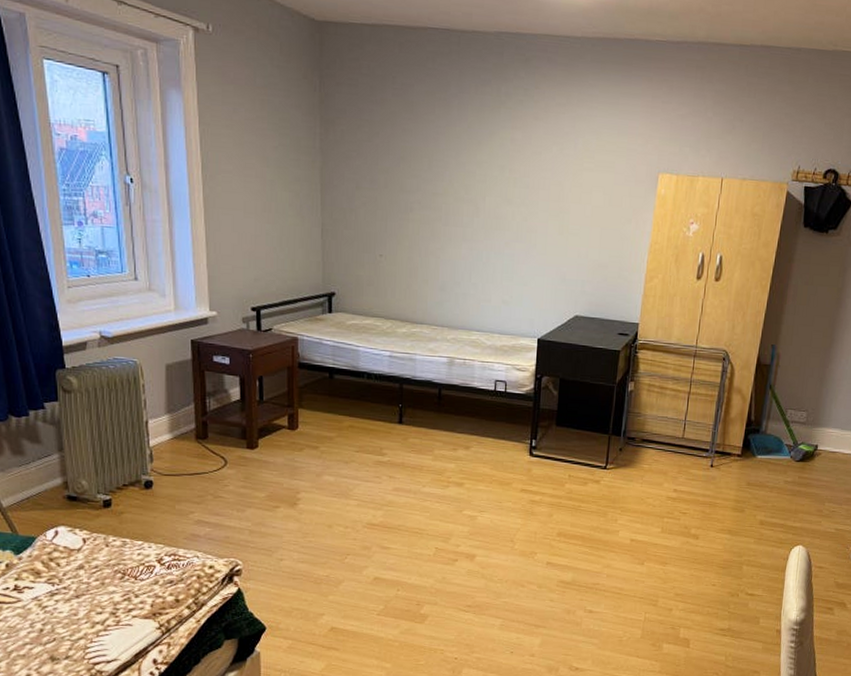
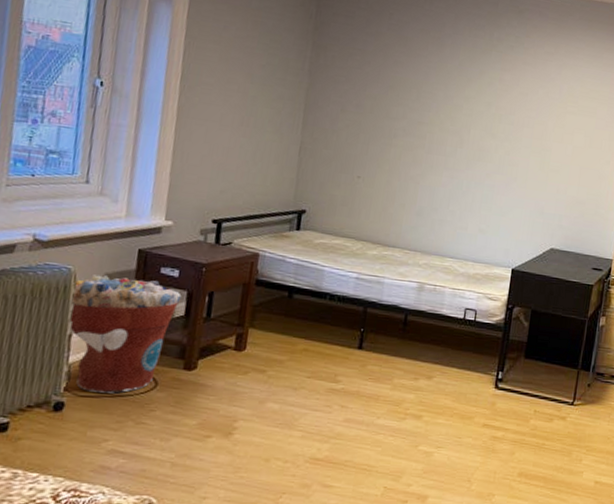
flower pot: none [141,366,235,472] -> present [71,274,182,394]

